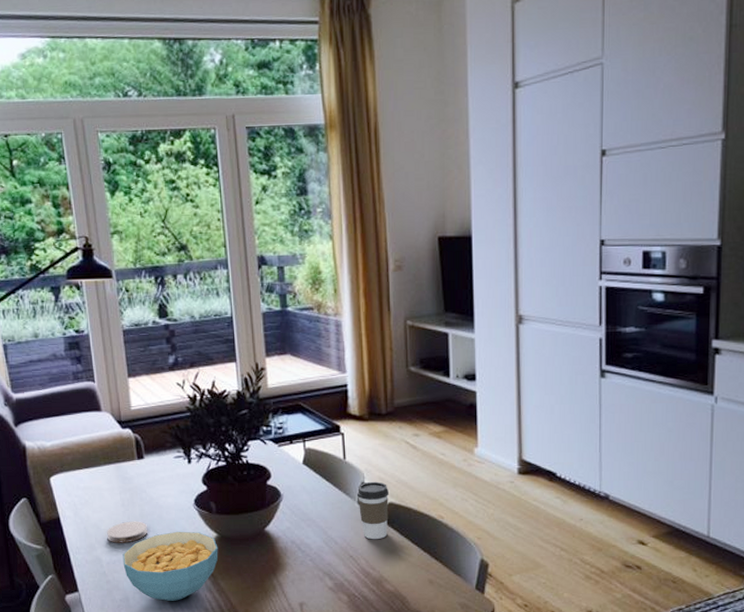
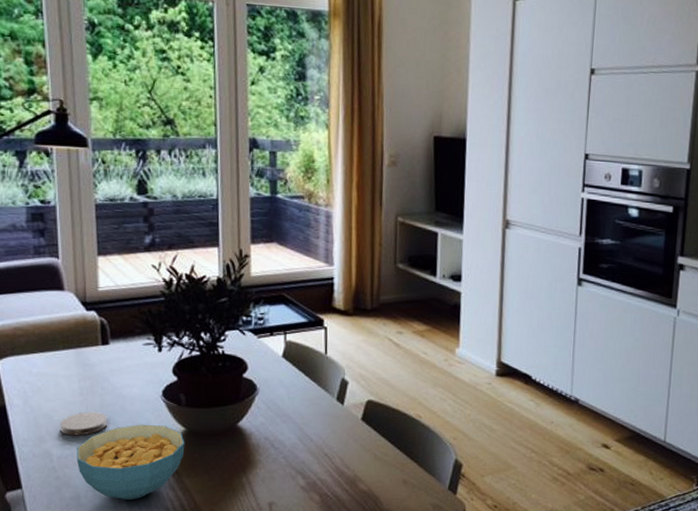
coffee cup: present [356,481,390,540] -> none [336,378,369,438]

